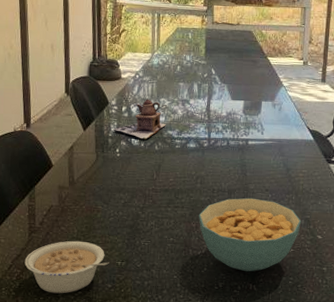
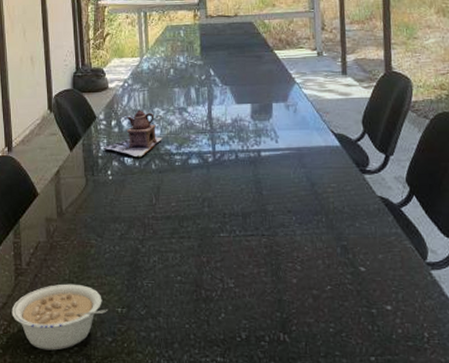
cereal bowl: present [198,198,301,272] -> none [209,222,337,318]

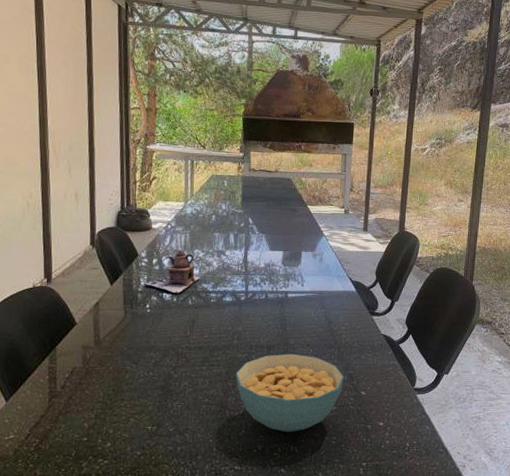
legume: present [11,283,109,351] -> none [44,405,139,464]
cereal bowl: none [209,222,337,318] -> present [235,353,344,433]

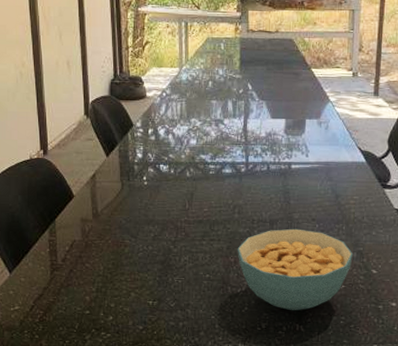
teapot: present [143,250,200,294] -> none [139,119,198,165]

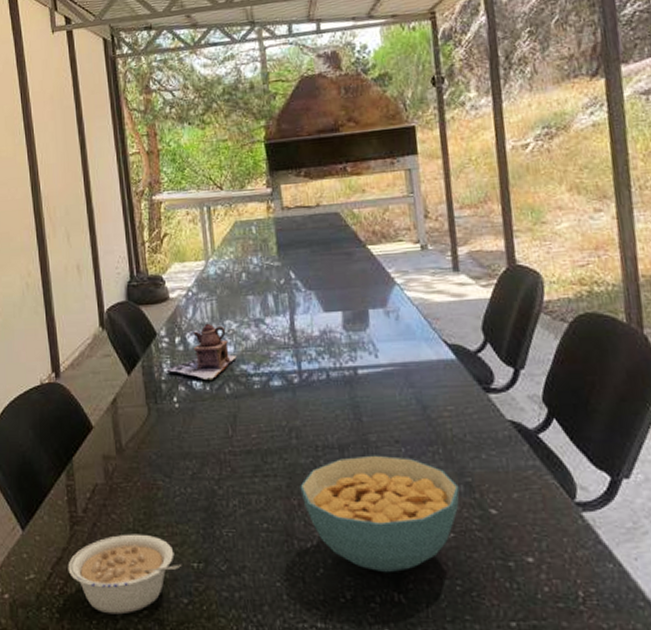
legume: none [47,278,140,337] -> present [68,534,182,615]
teapot: none [139,119,198,165] -> present [166,323,237,381]

